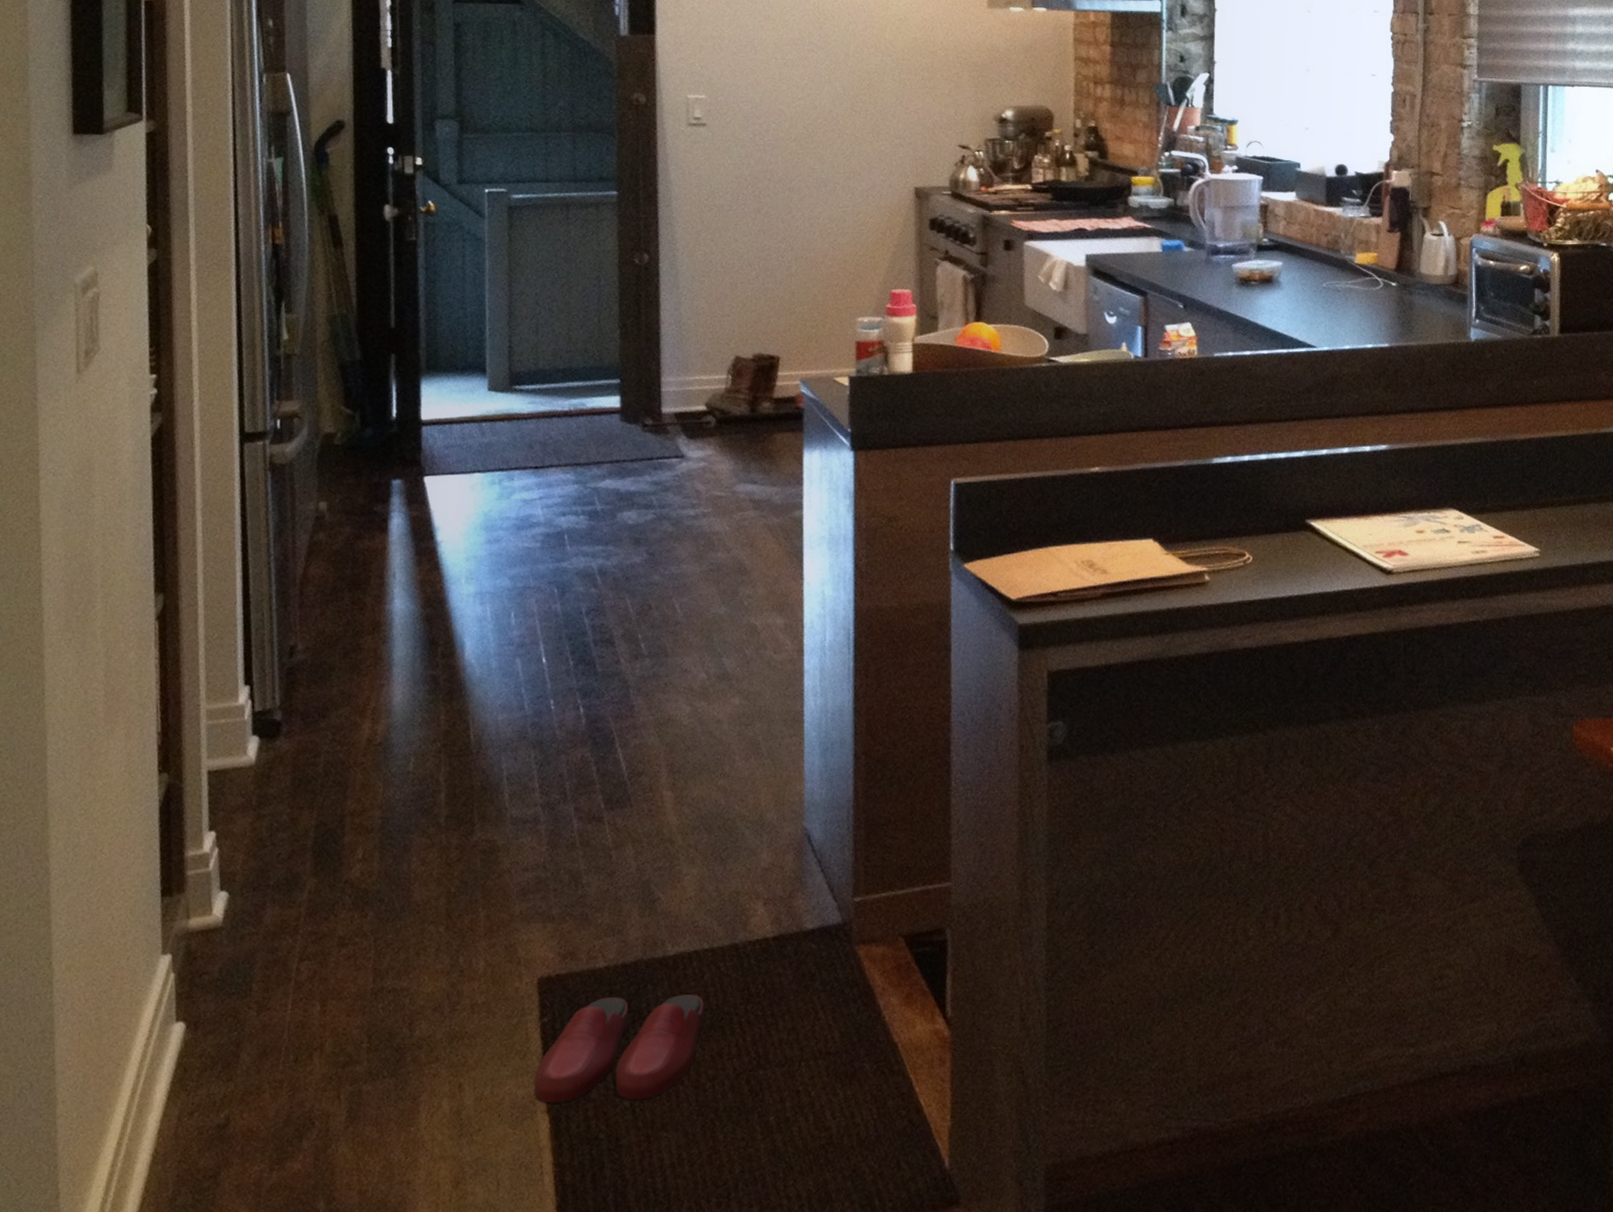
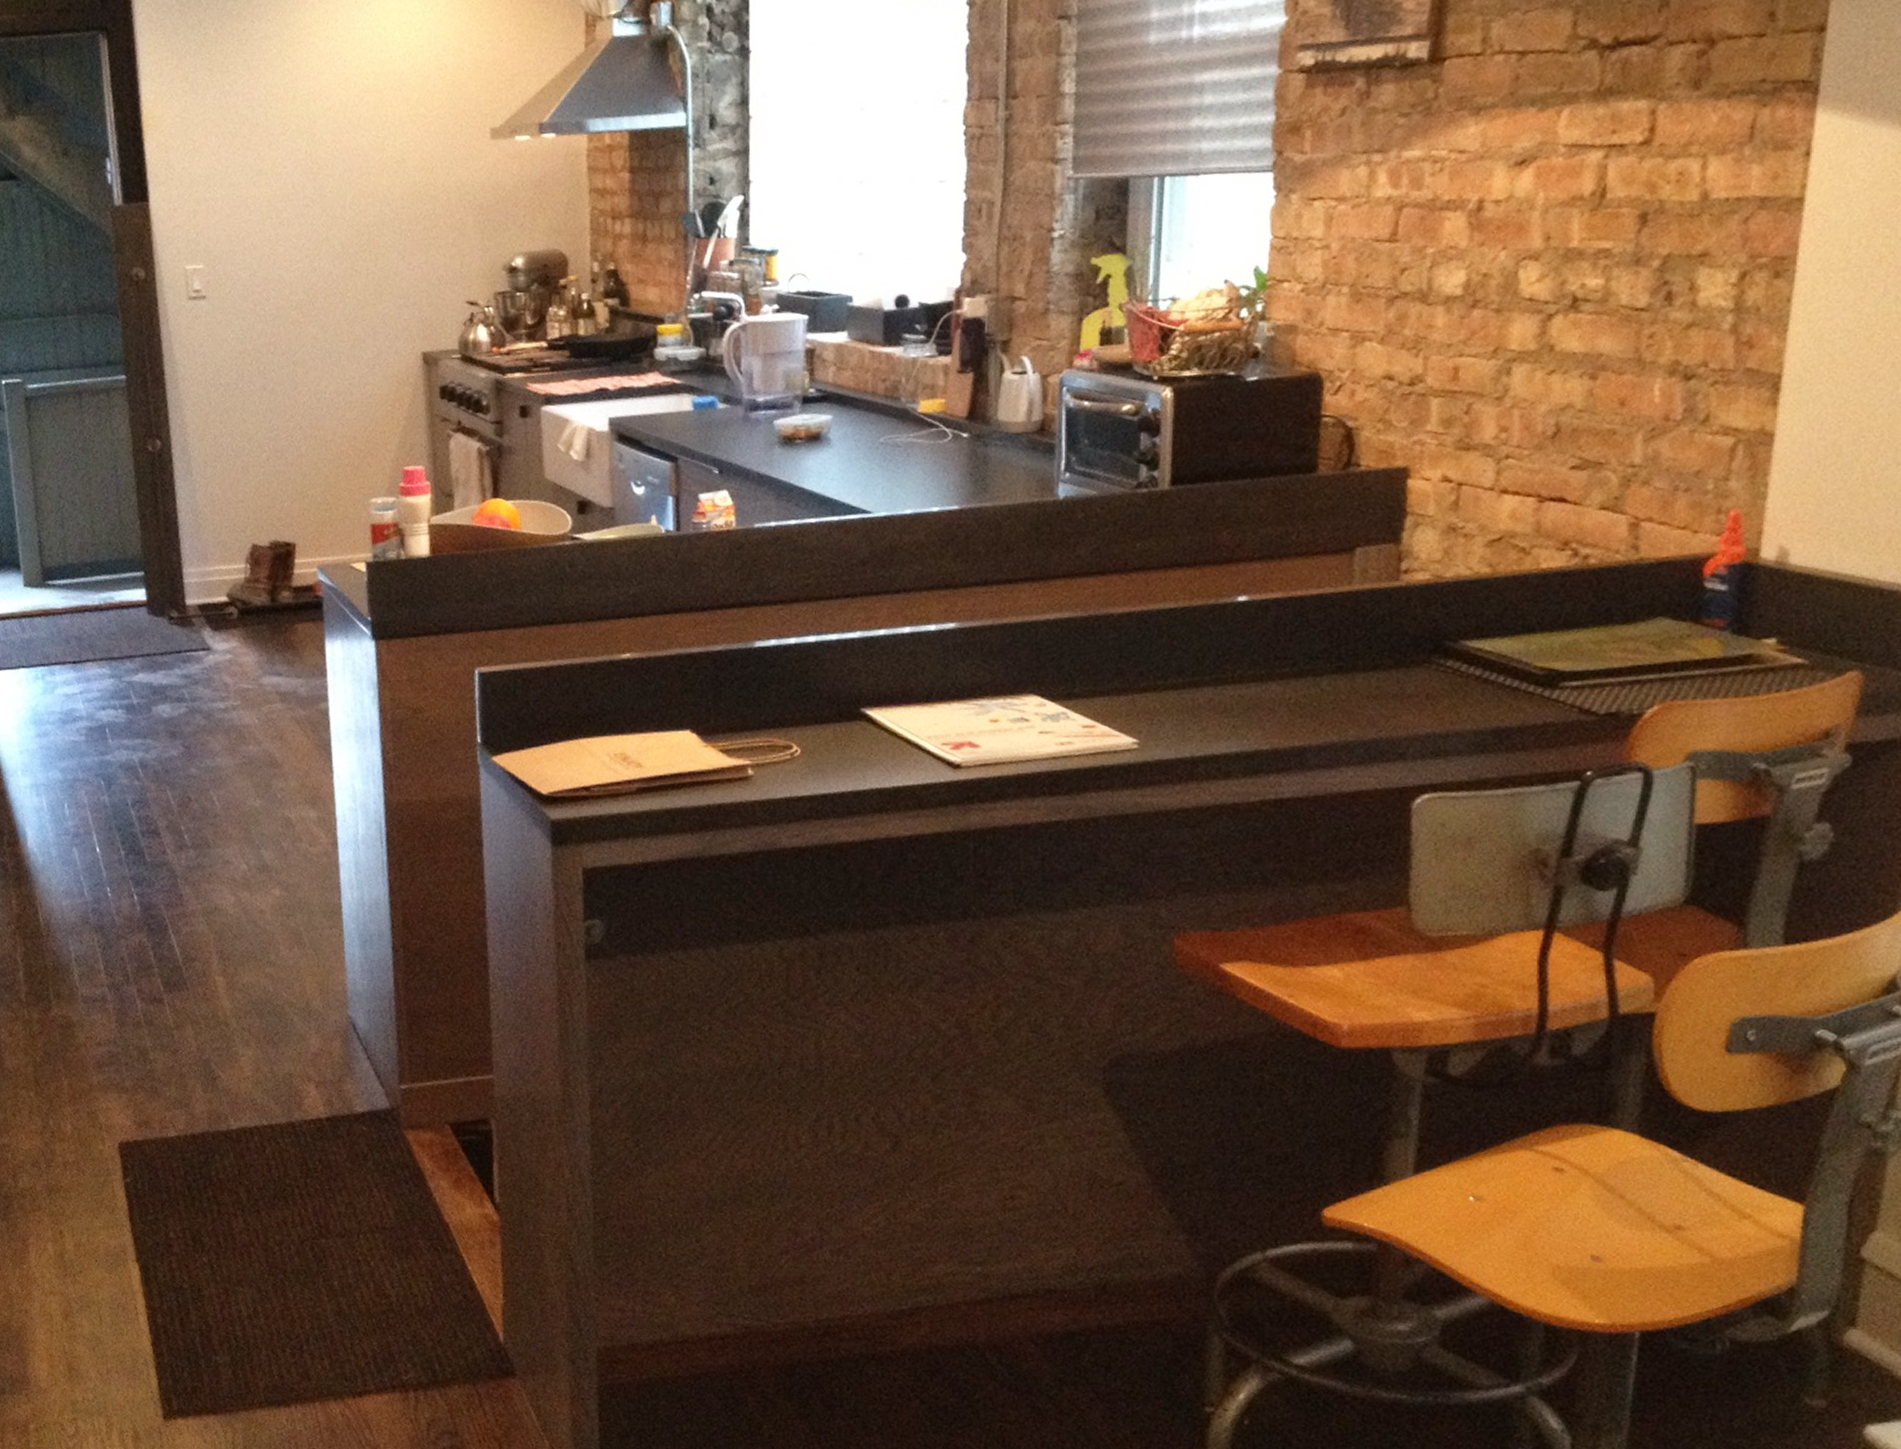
slippers: present [534,994,704,1104] -> none [123,1163,268,1257]

